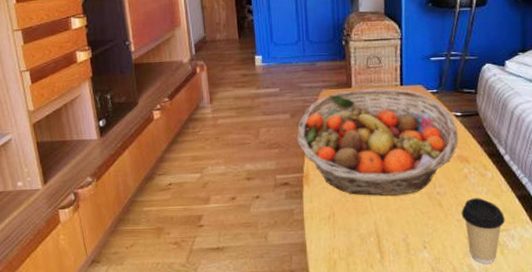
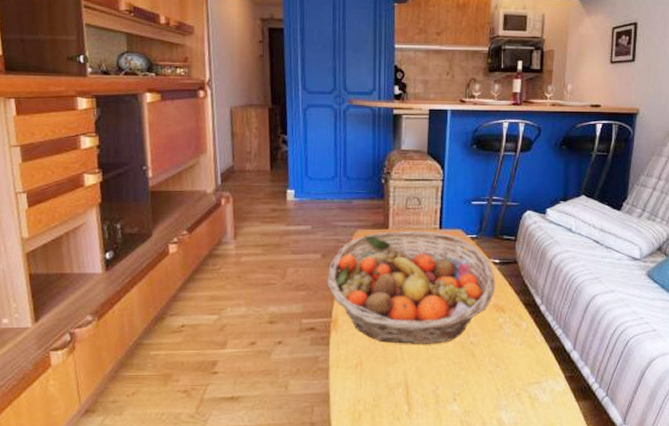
coffee cup: present [461,198,505,263] -> none [494,349,537,417]

